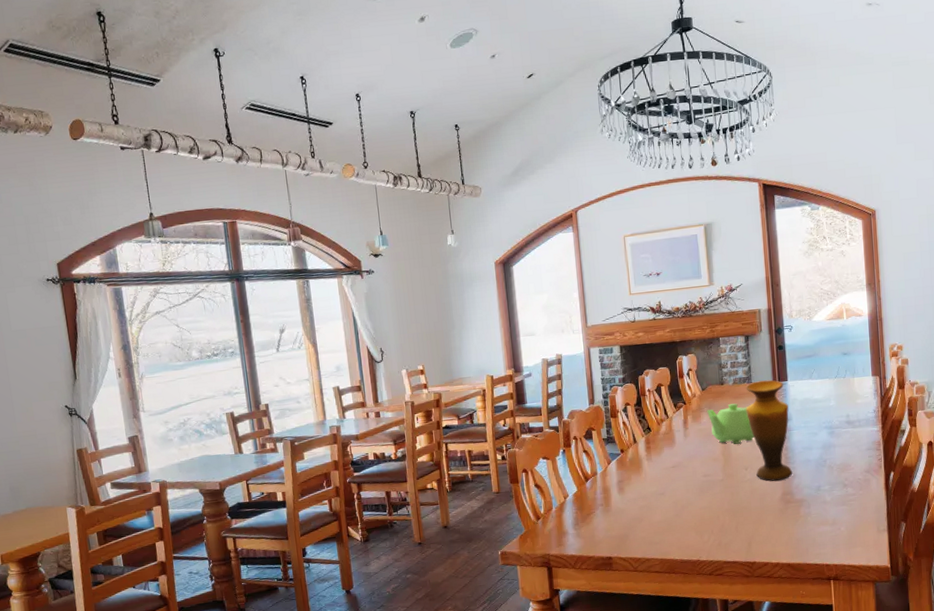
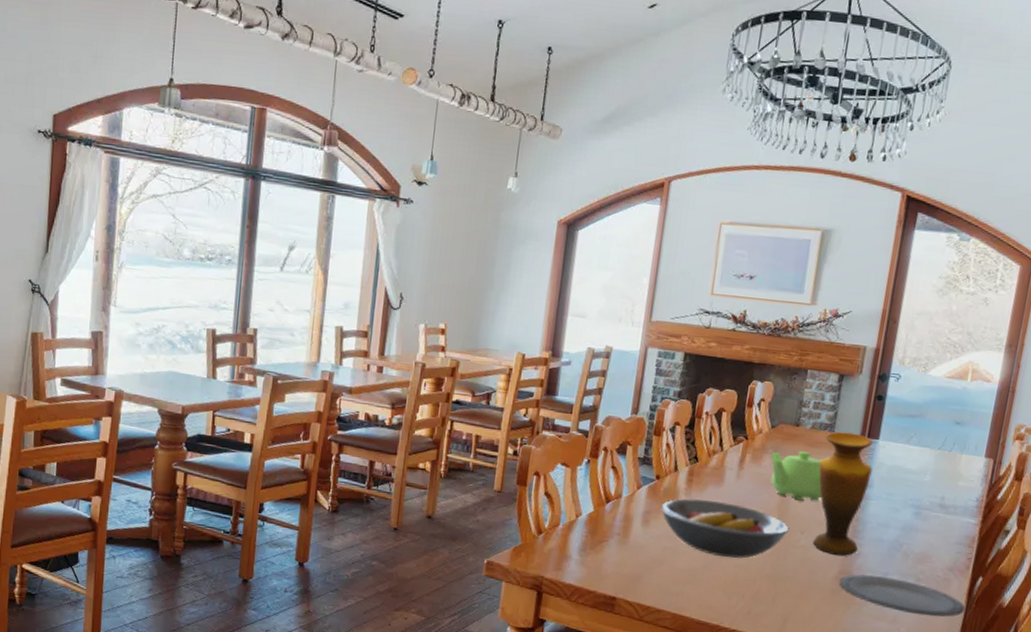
fruit bowl: none [630,458,736,504] -> present [660,498,790,558]
plate: none [784,488,886,515] -> present [839,574,965,617]

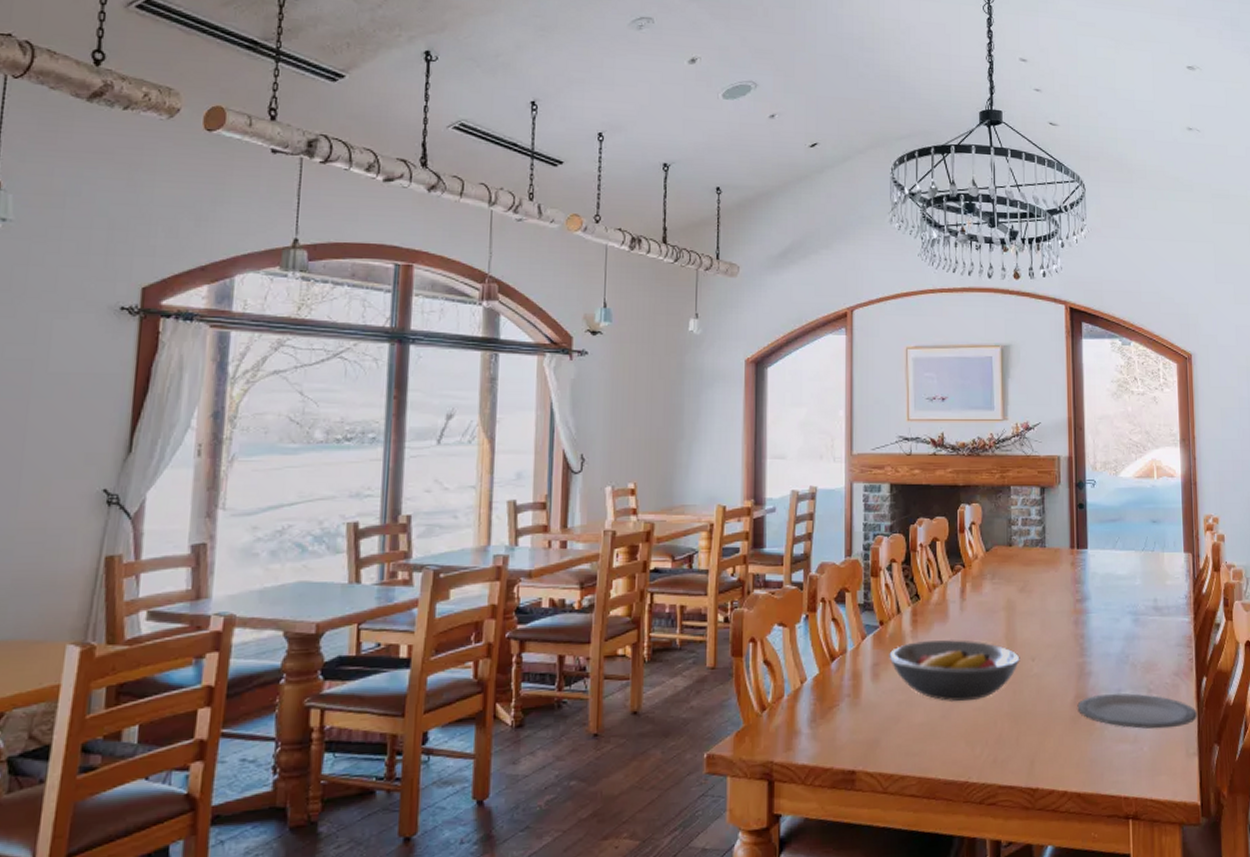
teapot: present [771,451,822,501] -> none [990,572,1046,625]
vase: present [813,431,873,556] -> none [1037,545,1089,679]

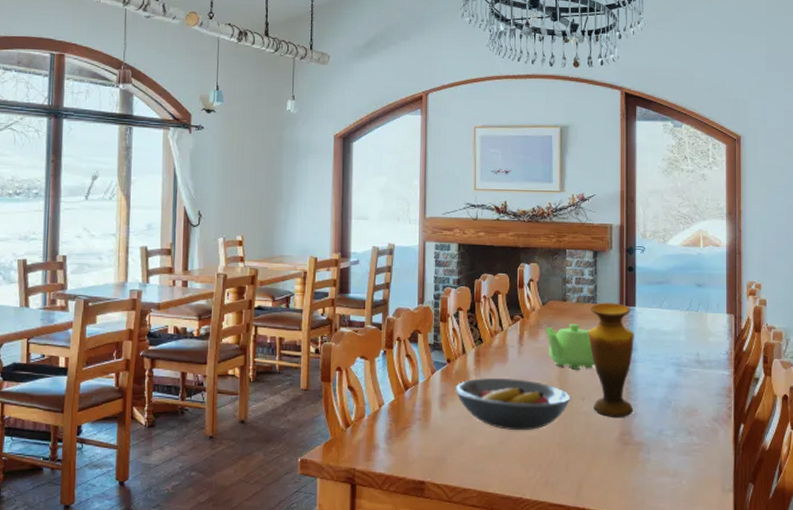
teapot: none [990,572,1046,625] -> present [546,324,595,370]
vase: none [1037,545,1089,679] -> present [588,302,634,417]
plate: present [1077,693,1197,729] -> none [622,432,734,466]

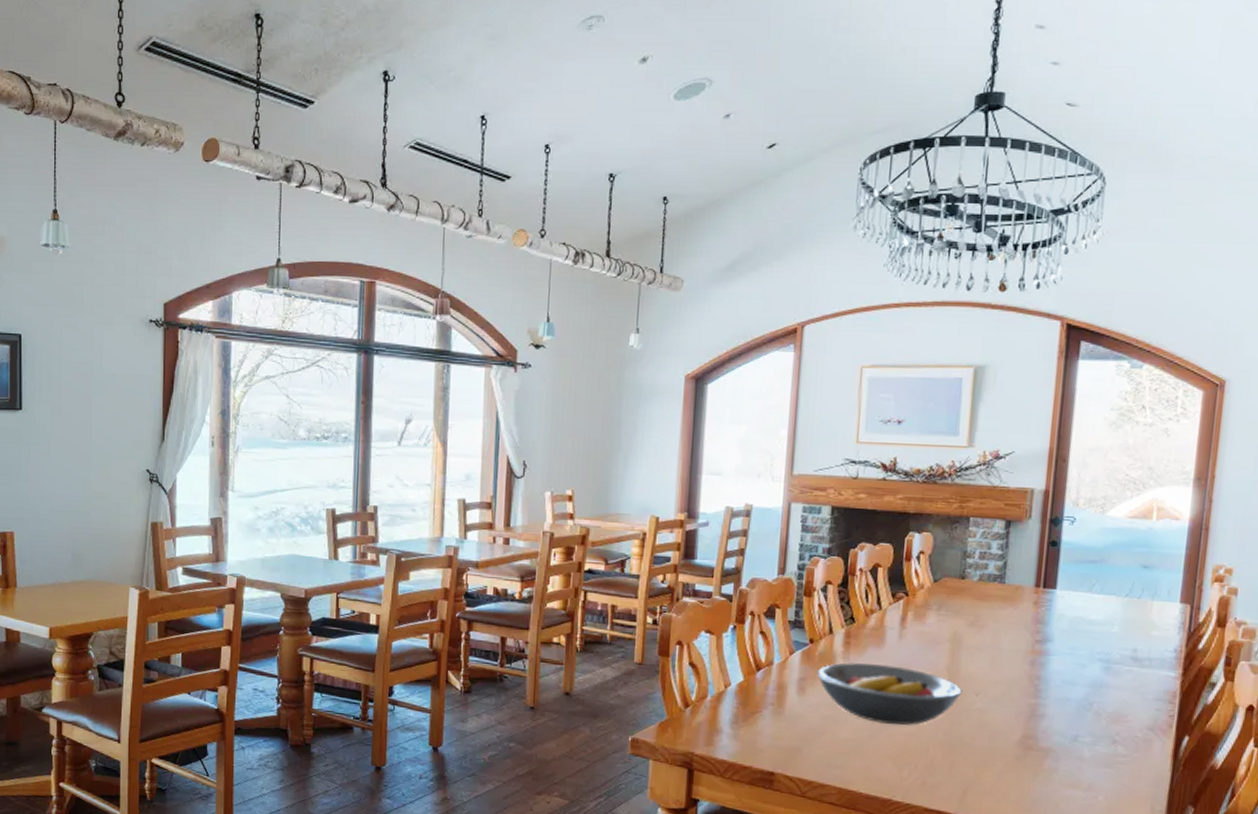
teapot: present [546,324,595,370] -> none [935,606,997,660]
vase: present [588,302,634,417] -> none [990,582,1051,718]

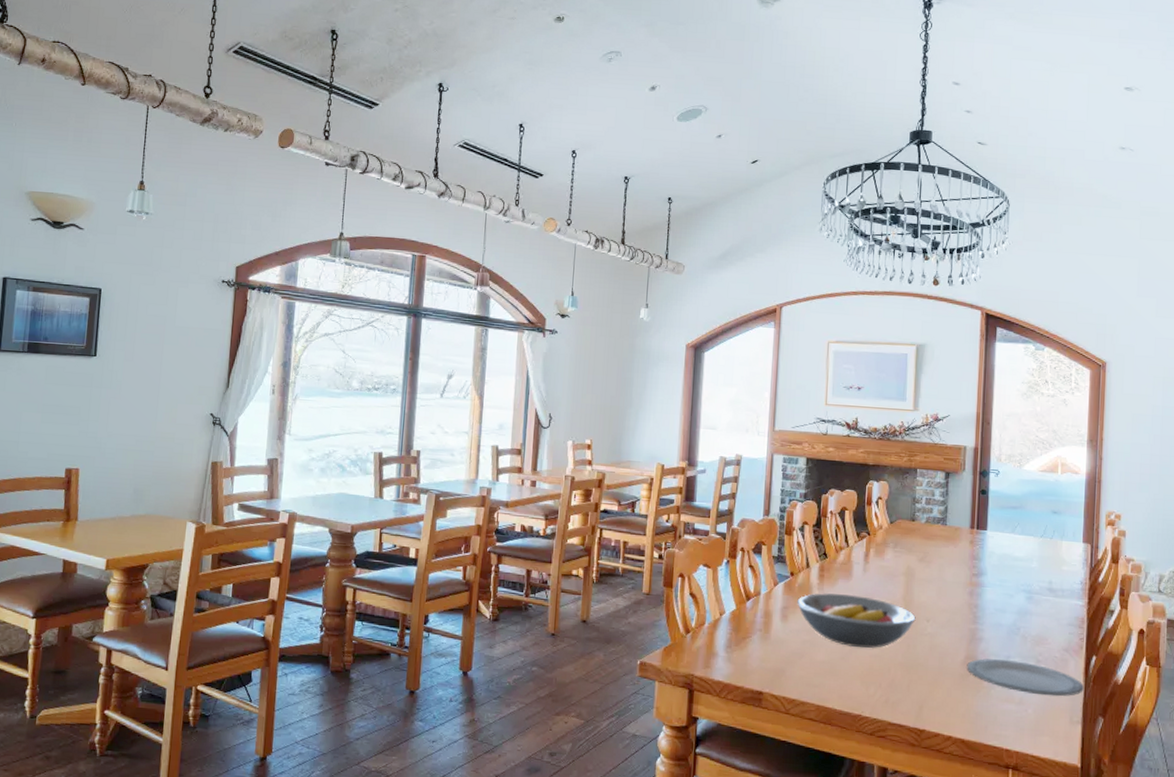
plate: none [1023,737,1171,782] -> present [966,658,1084,697]

